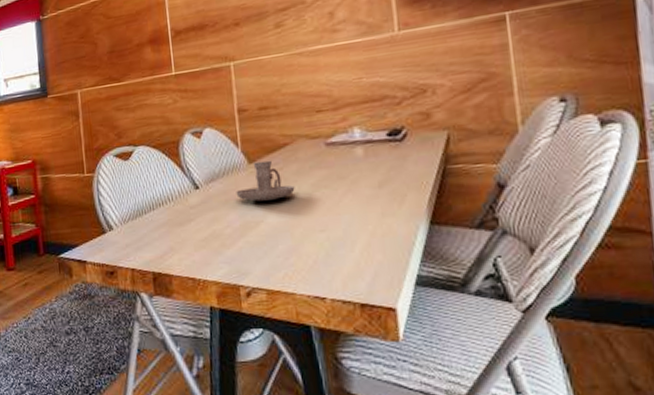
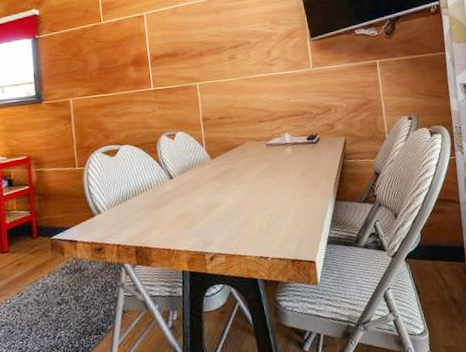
candle holder: present [236,160,295,202] -> none [202,156,245,188]

